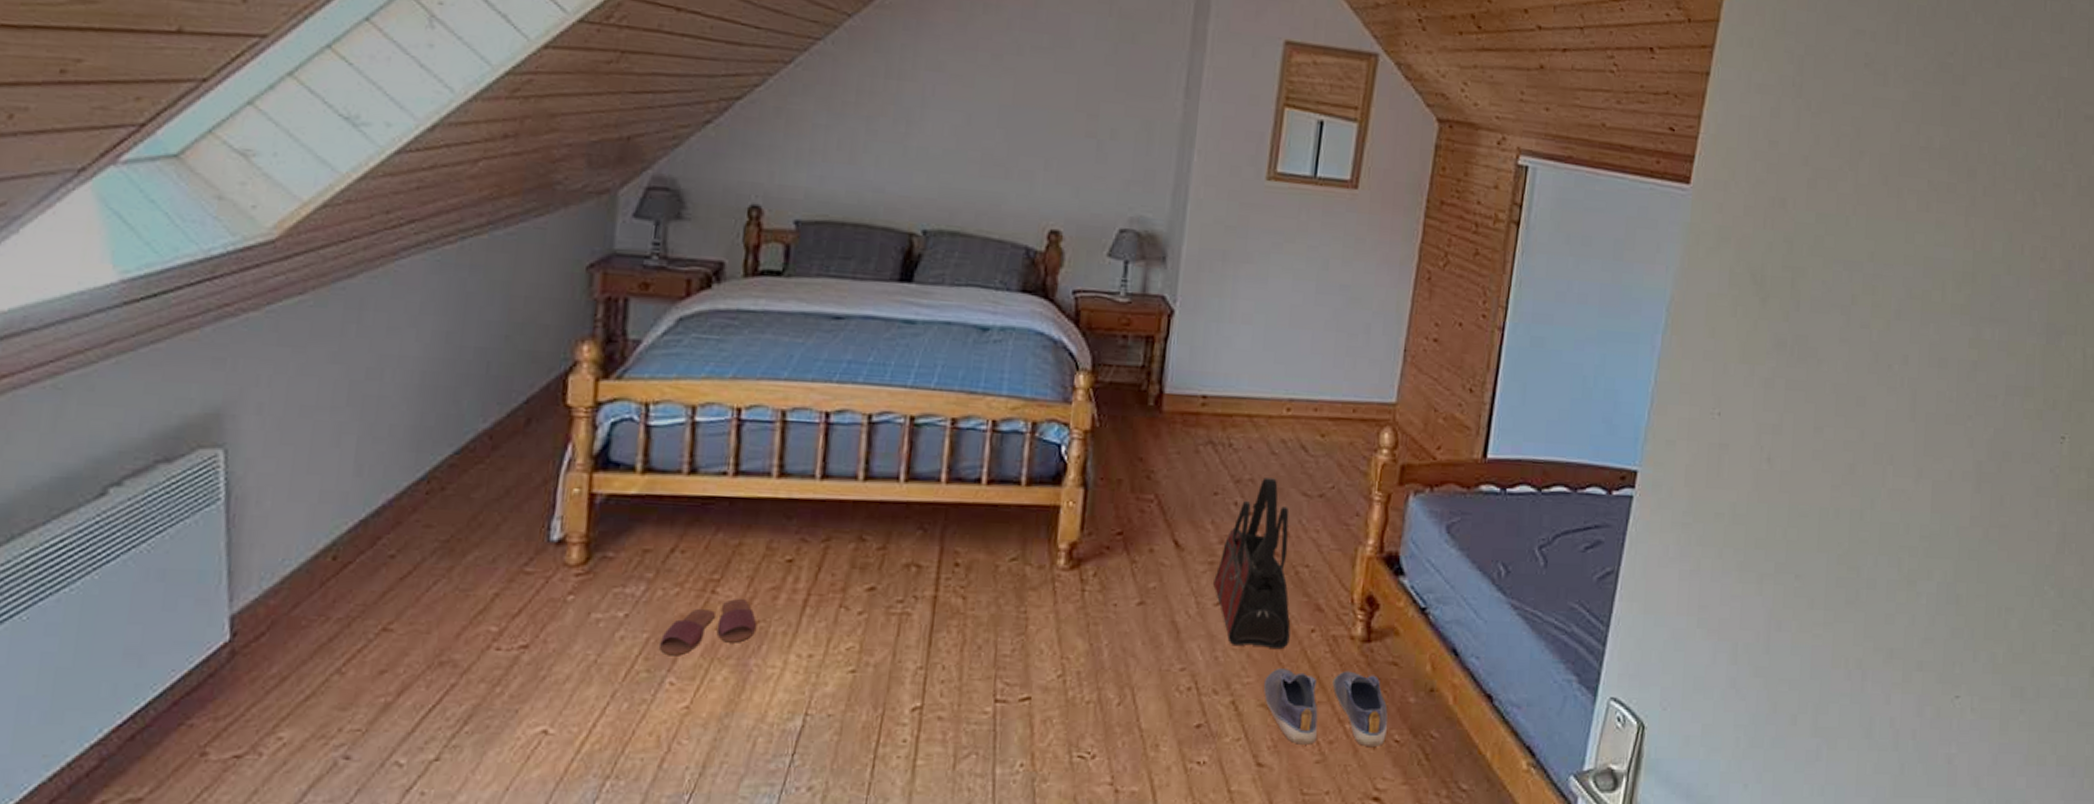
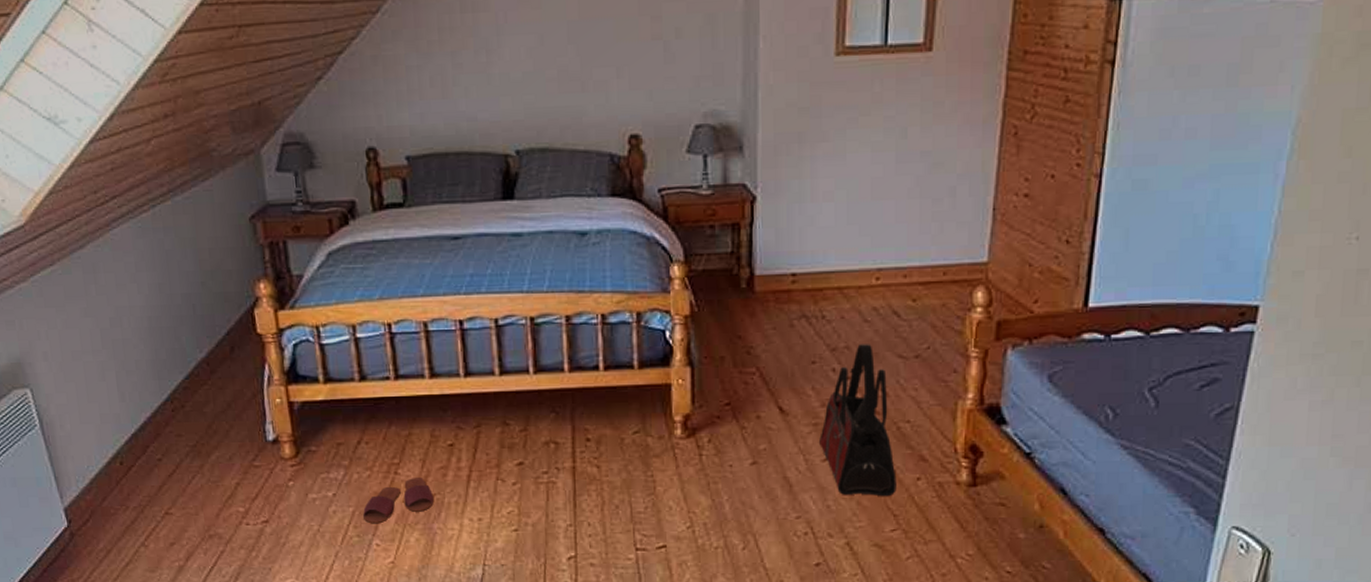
shoe: present [1263,668,1388,748] -> none [875,512,998,578]

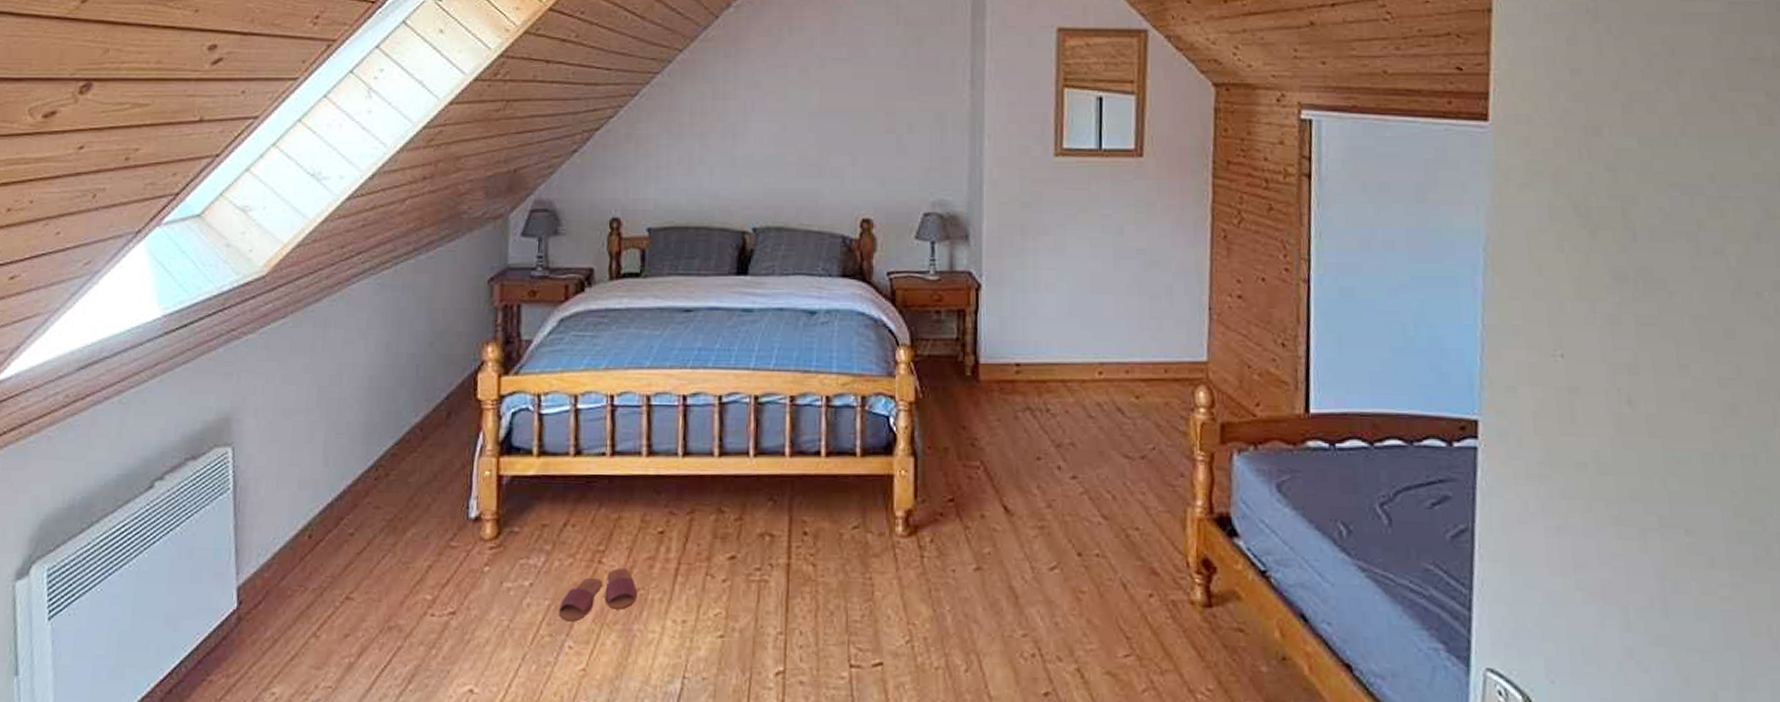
duffel bag: present [818,344,897,497] -> none [1044,441,1128,615]

